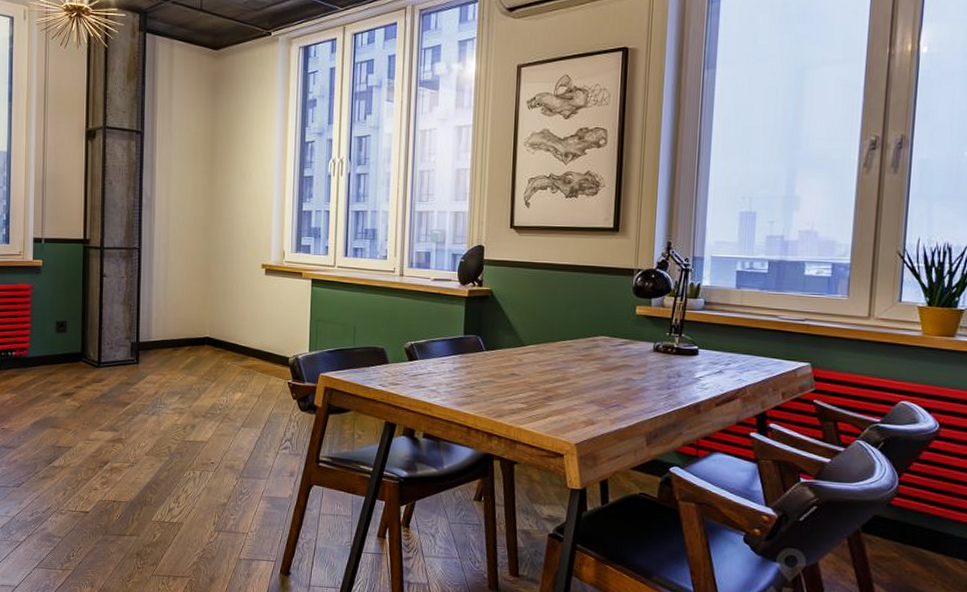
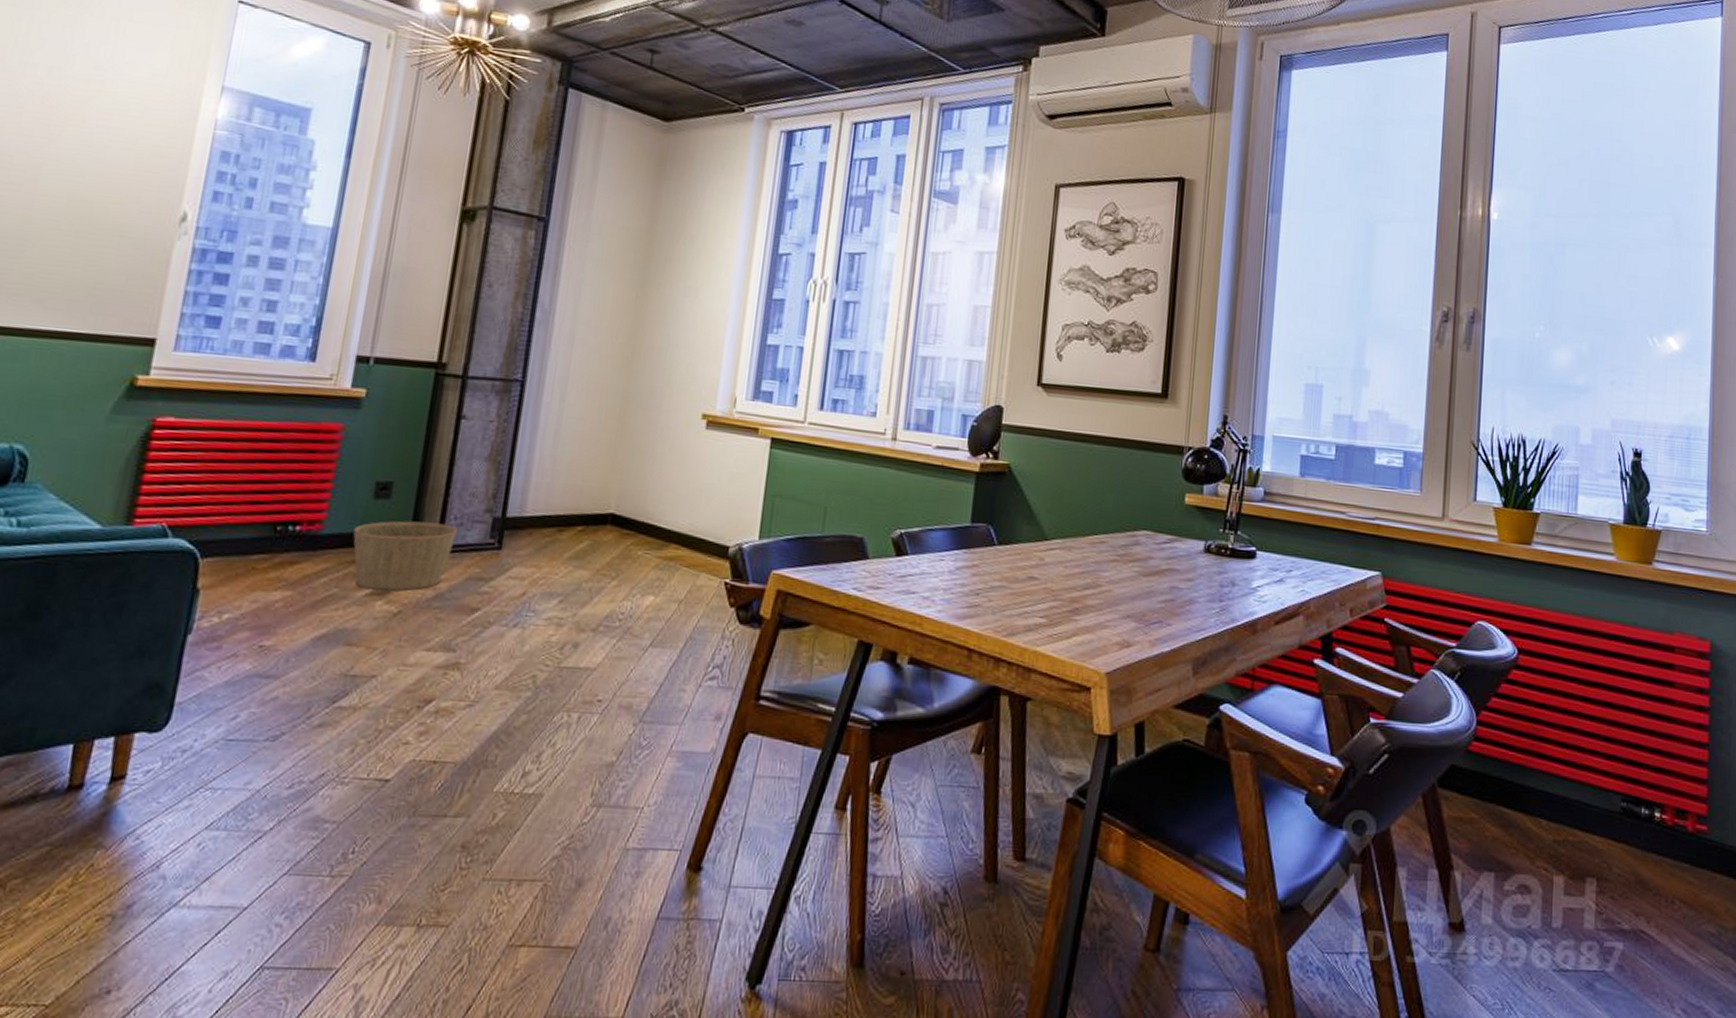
basket: none [47,346,110,393] -> present [353,520,458,591]

